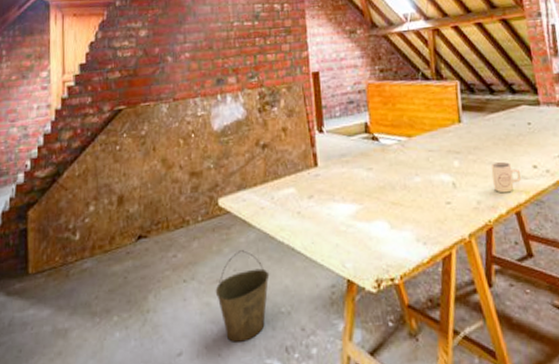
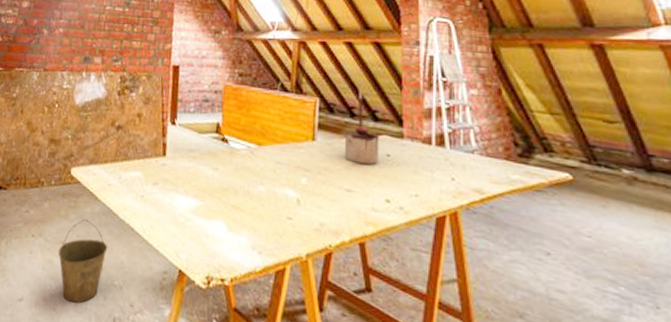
paint can: none [485,65,522,137] -> present [343,88,382,165]
mug: present [491,161,522,194] -> none [339,187,372,222]

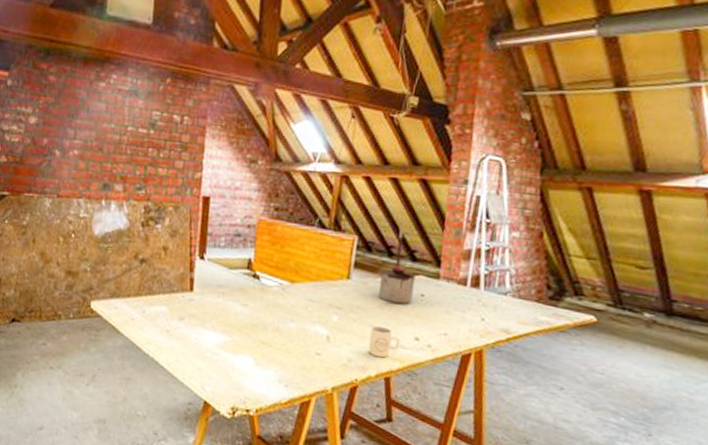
bucket: present [58,219,108,303] -> none [78,352,131,432]
mug: none [339,187,372,222] -> present [368,325,401,358]

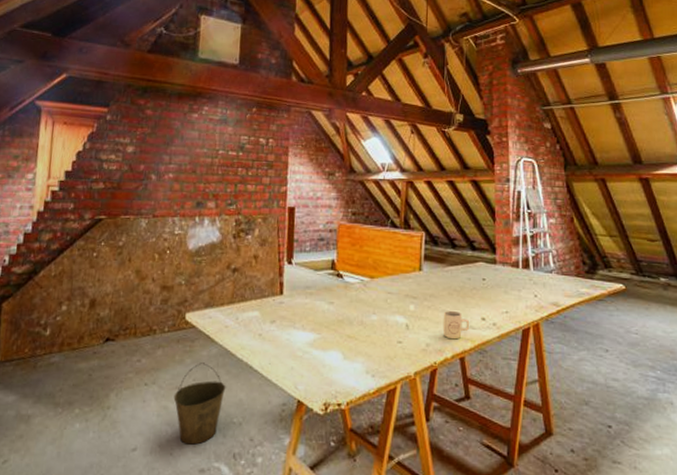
bucket: none [78,352,131,432] -> present [173,362,226,445]
paint can: present [379,227,419,305] -> none [446,222,479,290]

